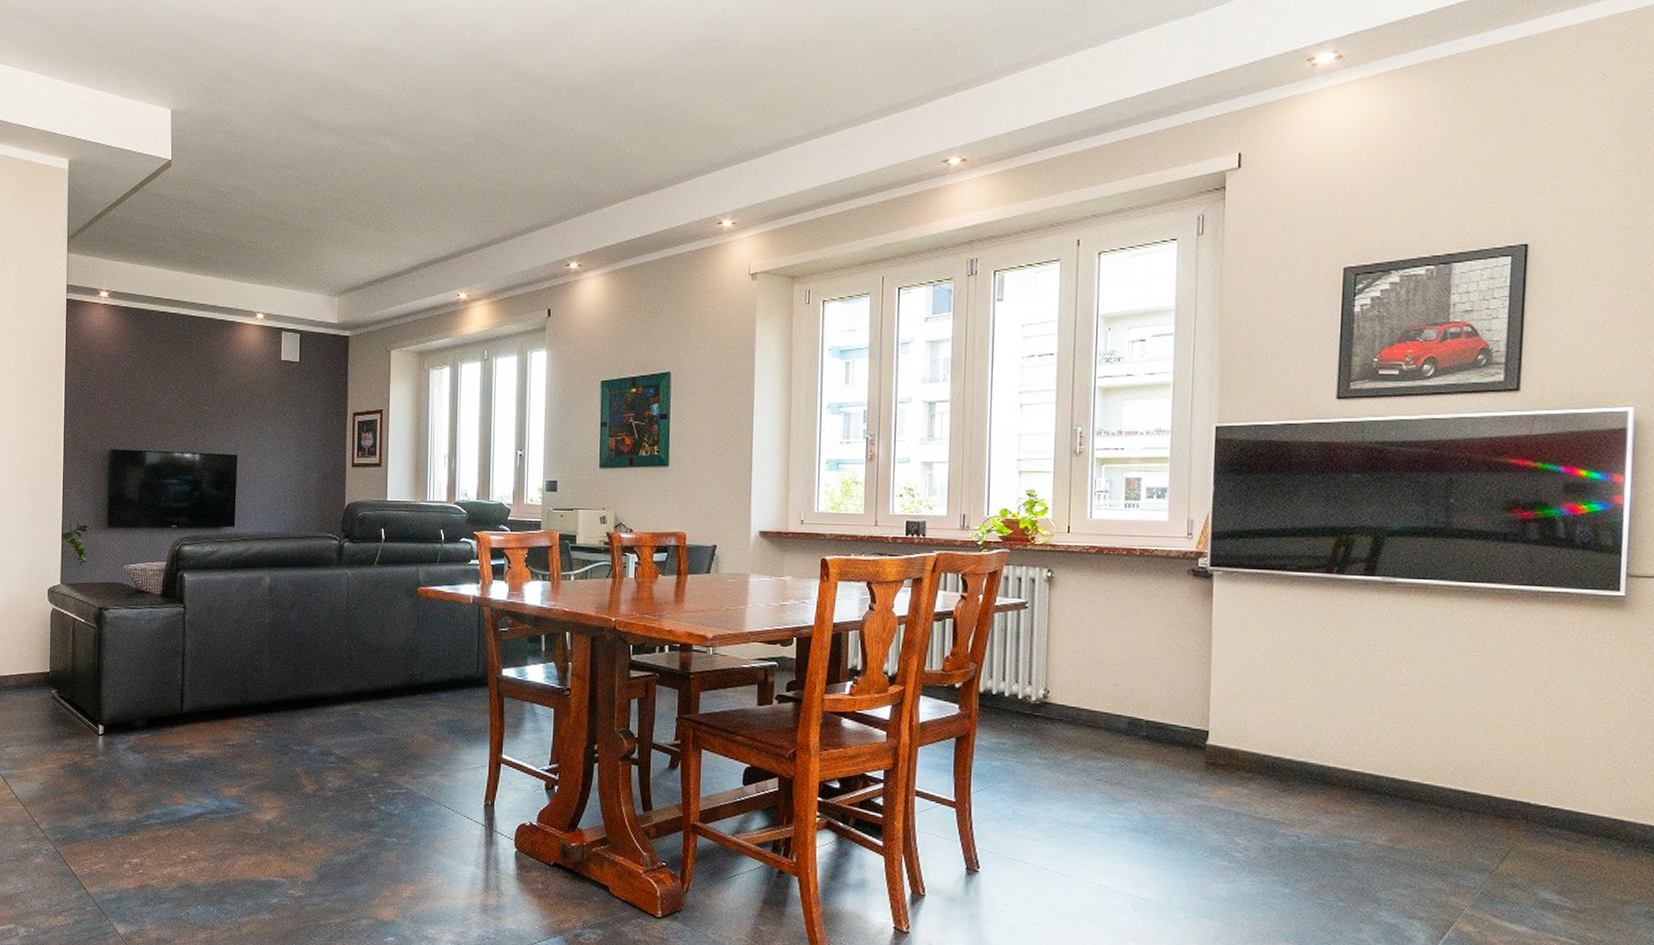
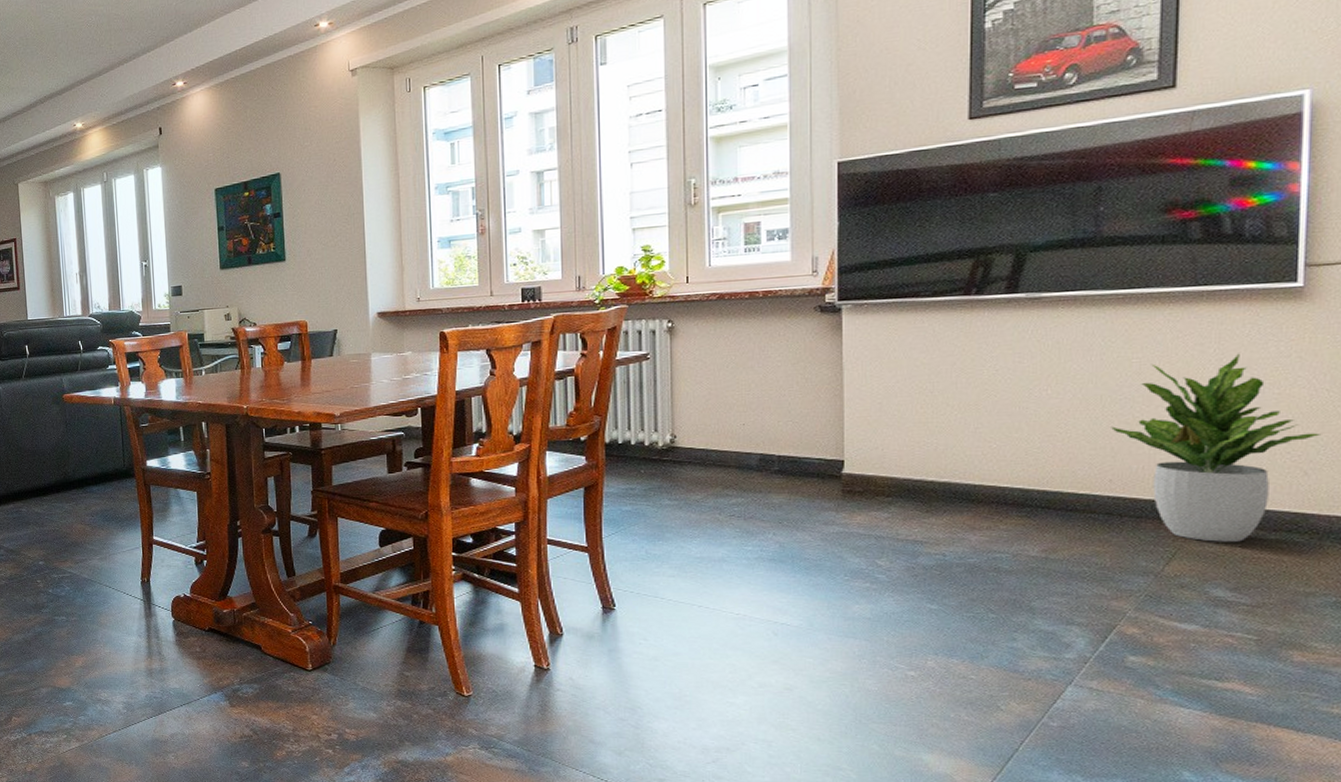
potted plant: none [1454,656,1638,845] -> present [1111,353,1322,542]

